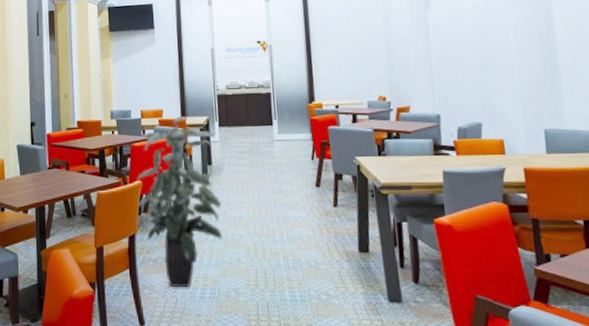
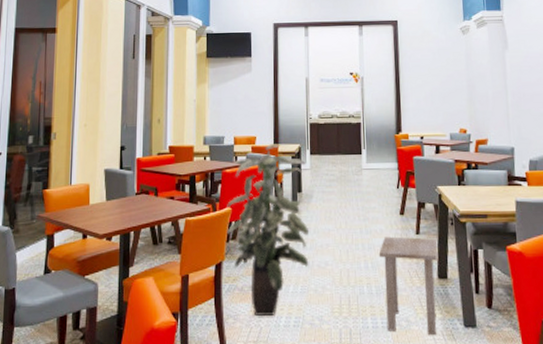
side table: none [294,209,359,309] -> present [378,236,437,335]

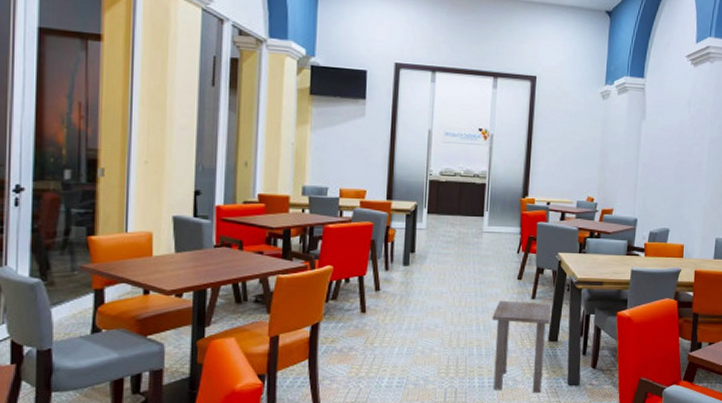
indoor plant: present [227,144,309,317] -> none [326,199,421,378]

